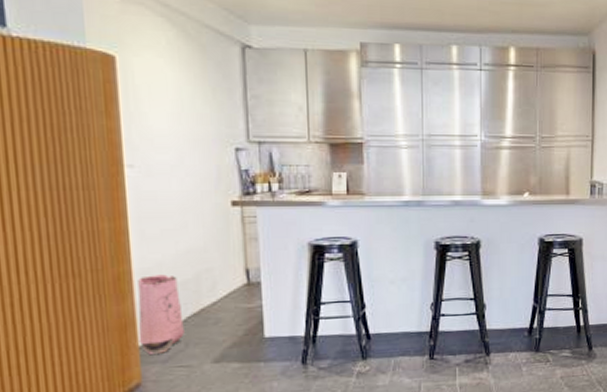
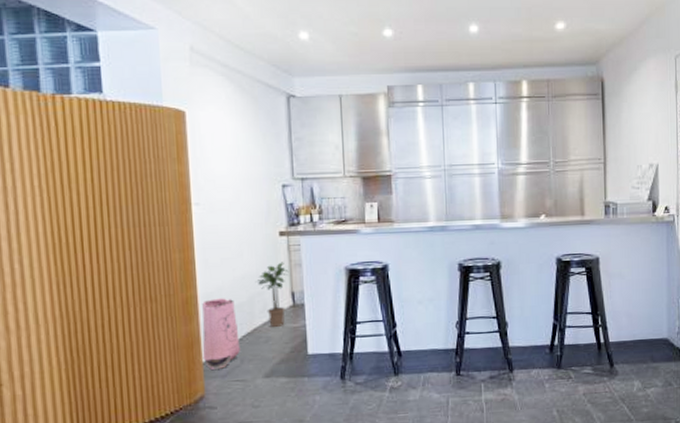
potted plant: none [202,235,243,307] -> present [255,262,289,327]

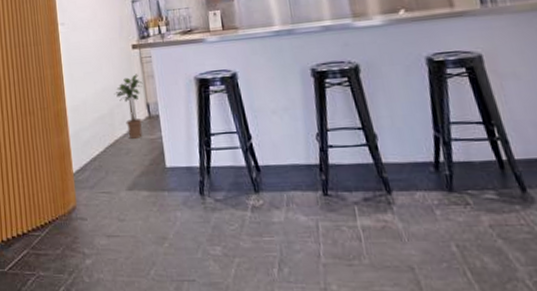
bag: present [202,298,240,370] -> none [70,110,105,180]

